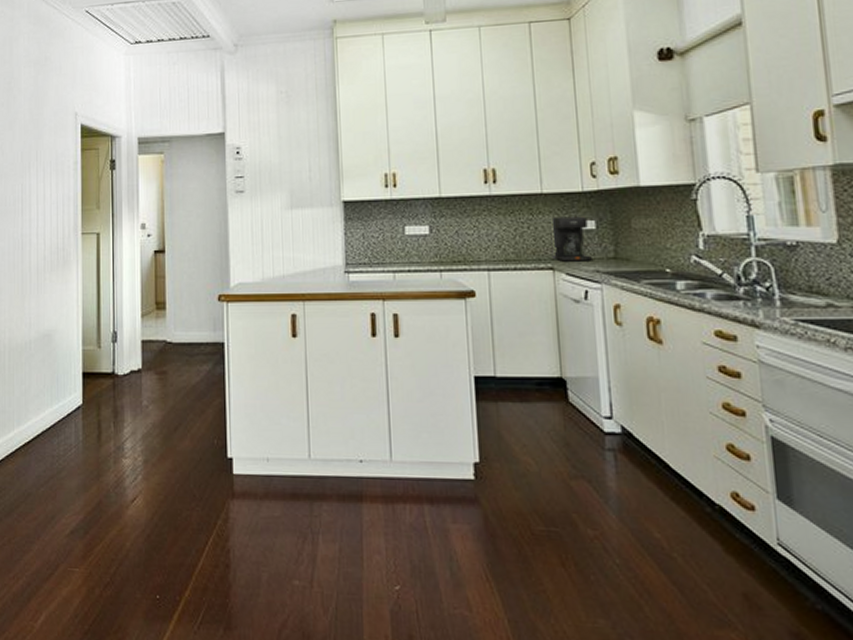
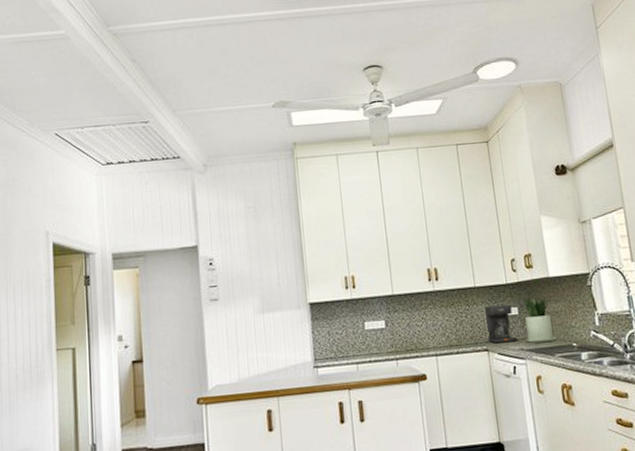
planter: none [602,209,645,266] -> present [524,296,557,344]

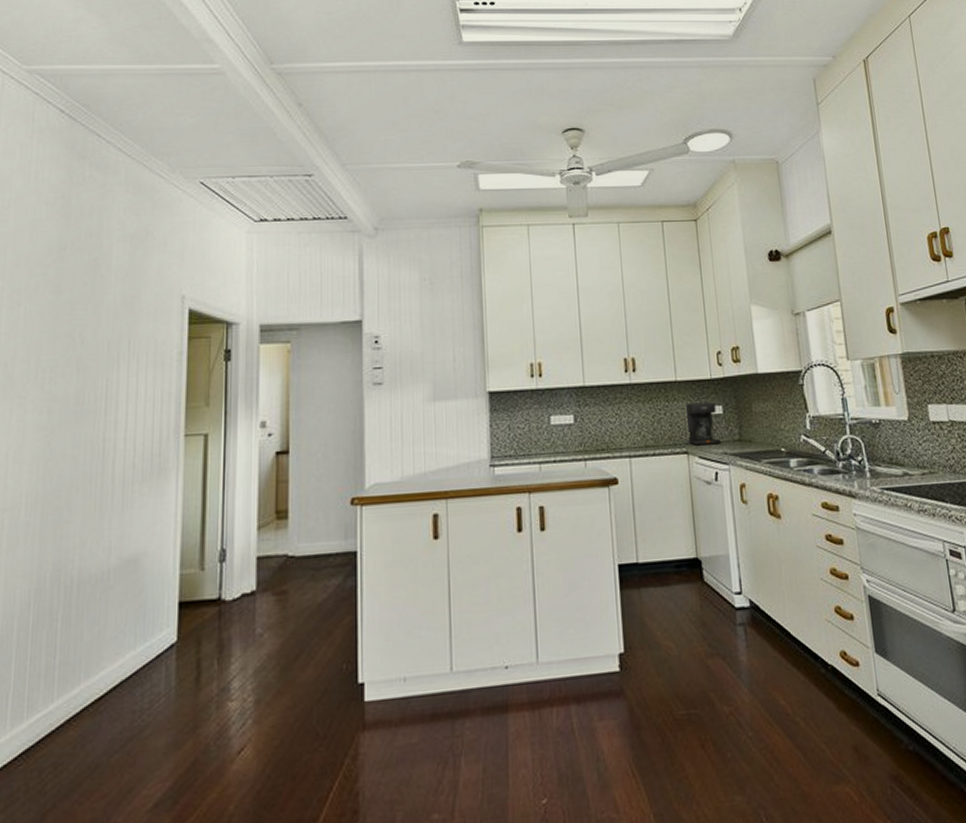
planter: present [524,296,557,344] -> none [729,395,764,447]

